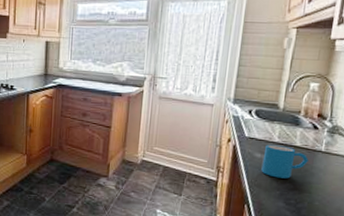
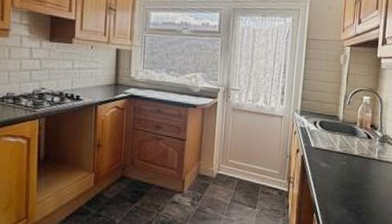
mug: present [261,144,309,179] -> none [326,153,365,186]

